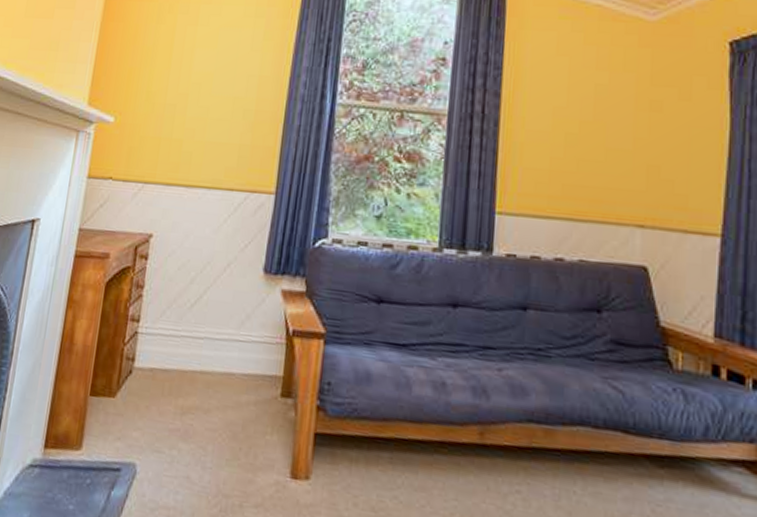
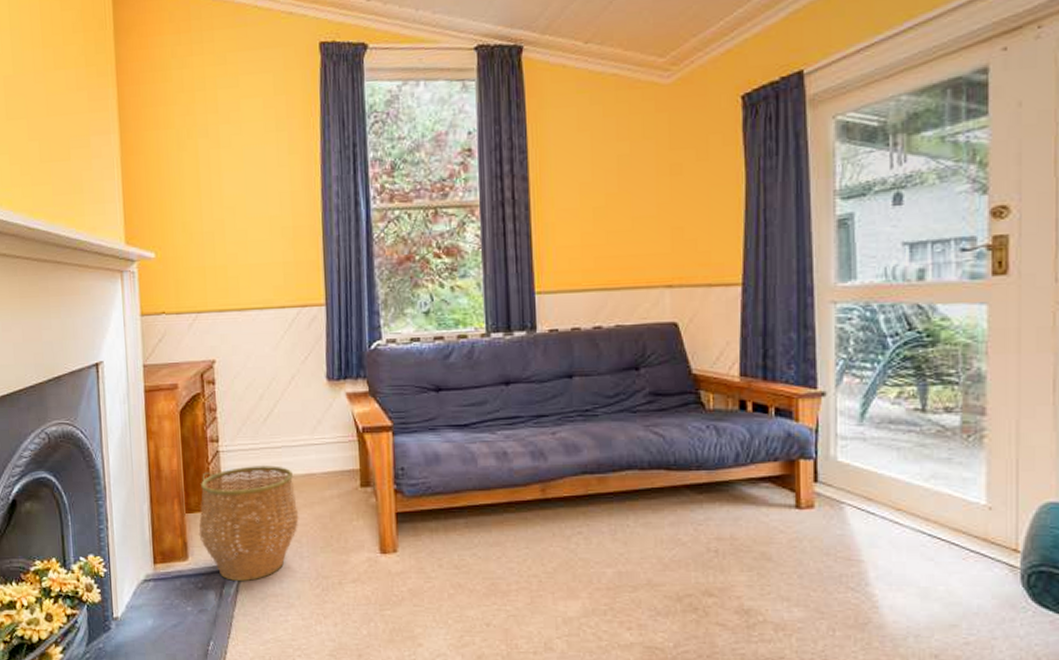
basket: none [98,353,212,486] -> present [198,465,299,581]

